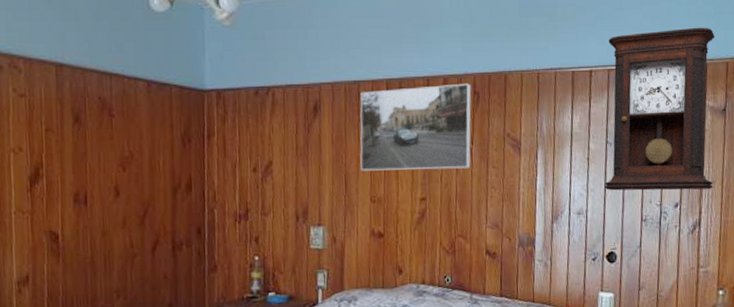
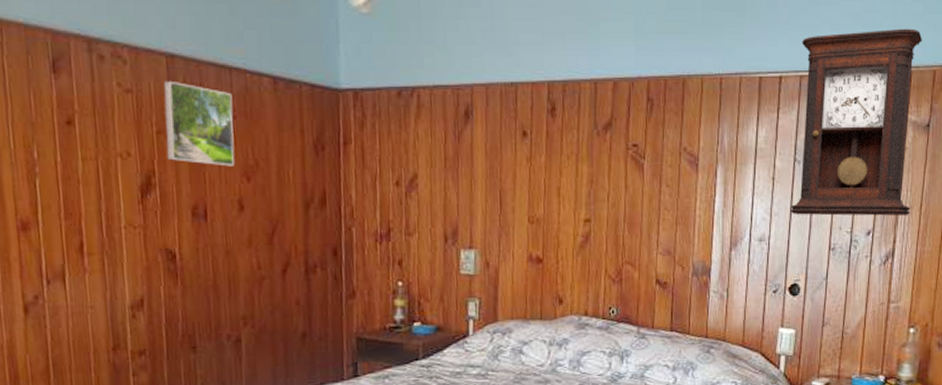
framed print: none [52,86,113,158] -> present [163,80,235,167]
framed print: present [360,83,472,171] -> none [517,88,645,188]

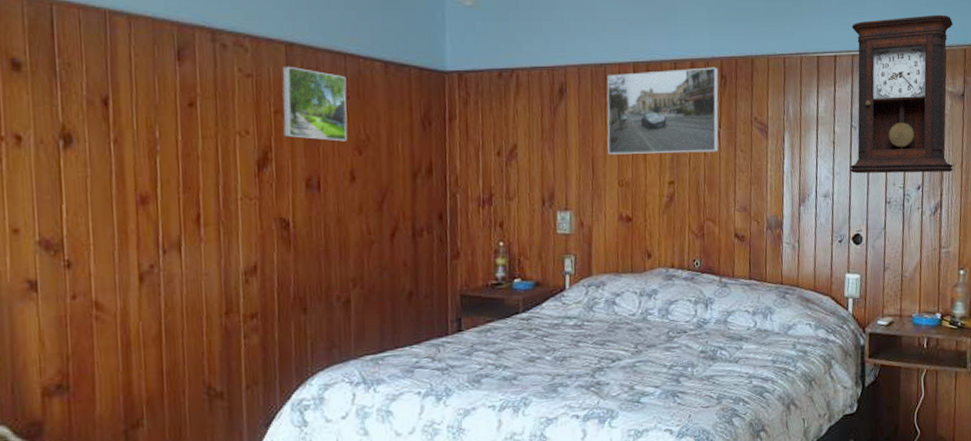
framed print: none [517,88,645,188] -> present [607,67,719,155]

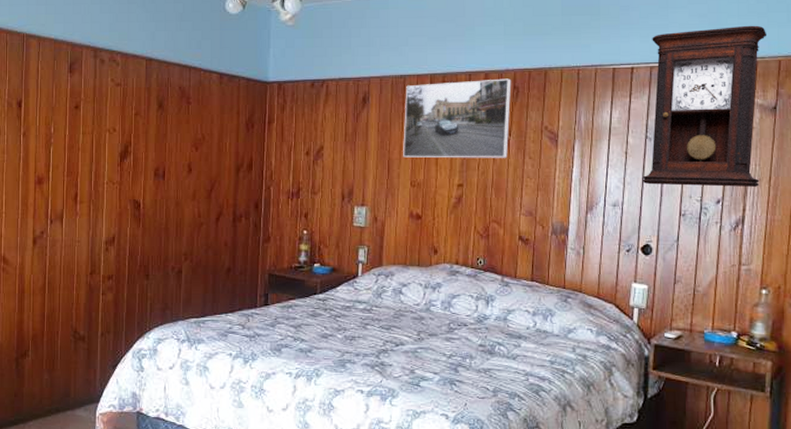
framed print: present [282,66,348,142] -> none [141,77,190,139]

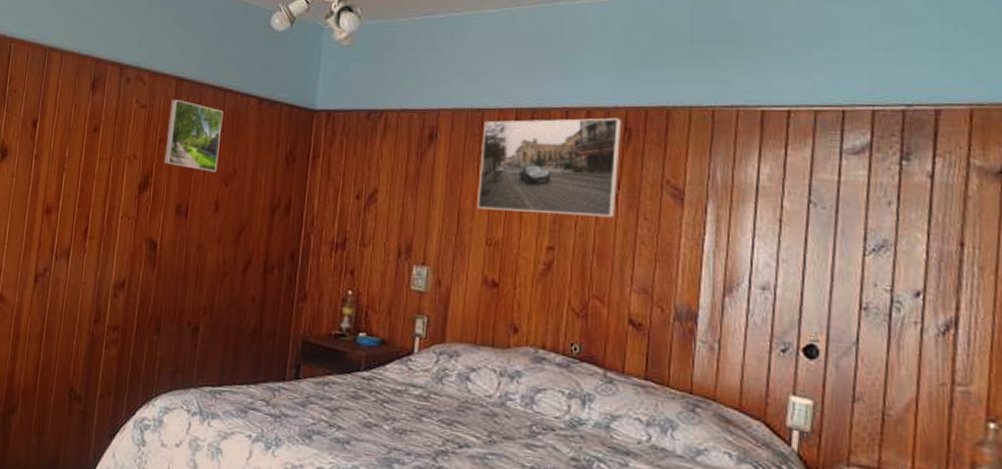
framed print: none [141,77,190,139] -> present [164,99,224,172]
pendulum clock: present [642,25,766,188] -> none [803,62,985,279]

